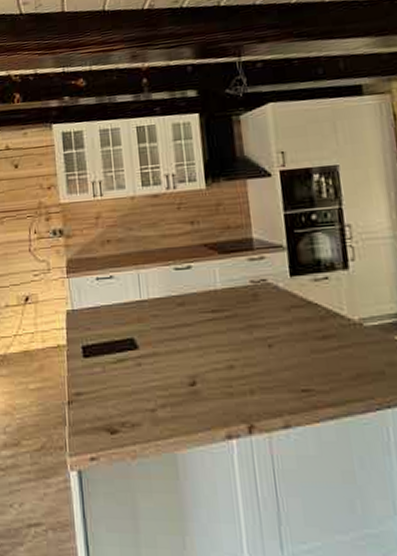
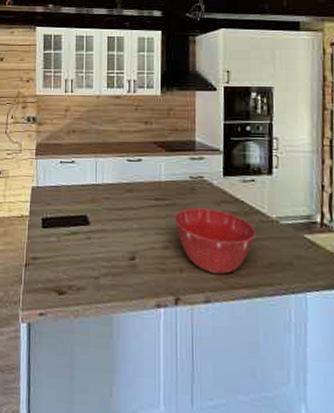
mixing bowl: none [236,316,337,394] -> present [174,208,256,275]

